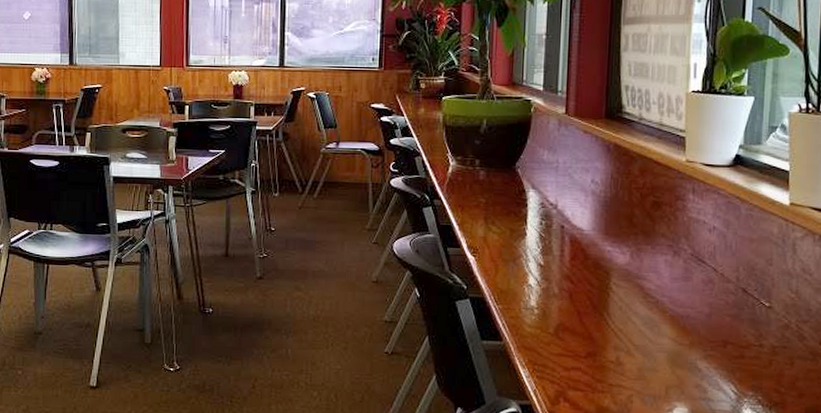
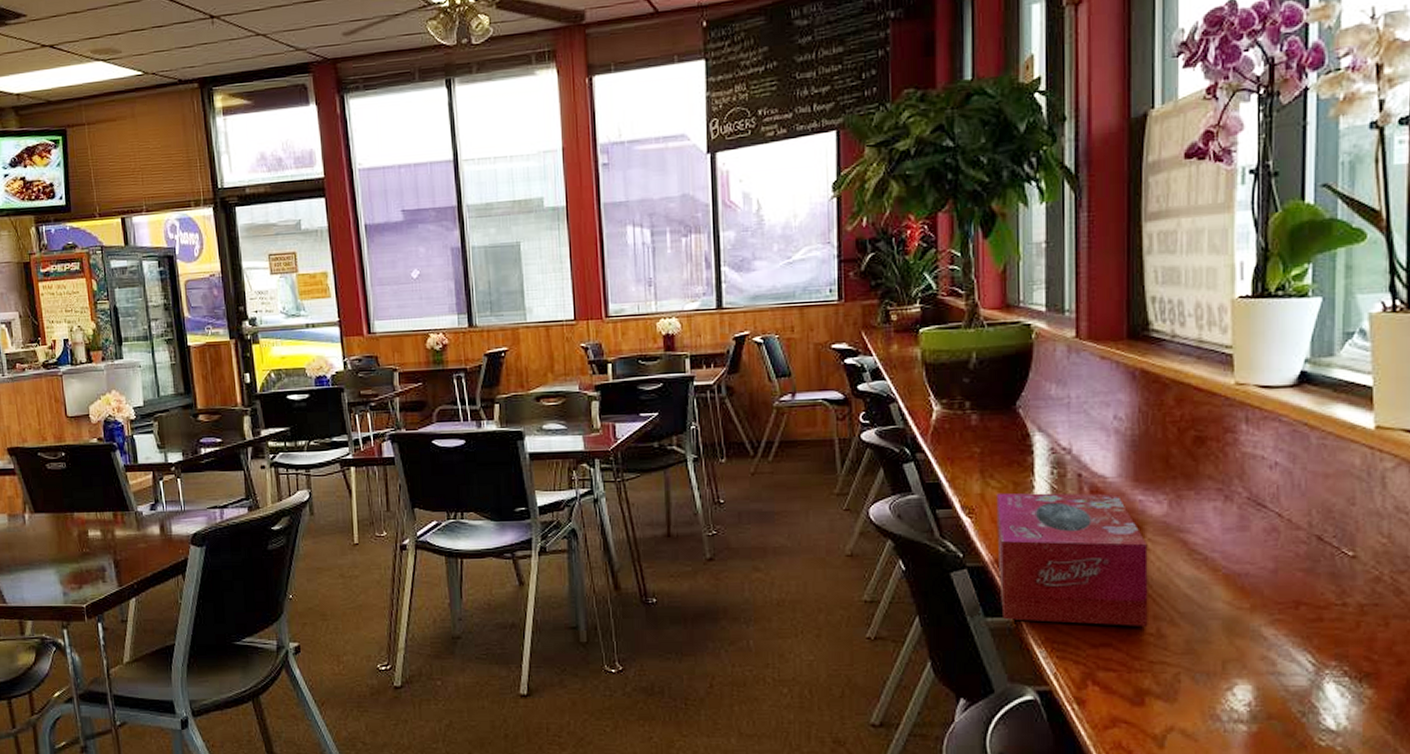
tissue box: none [494,237,613,355] -> present [996,492,1148,626]

